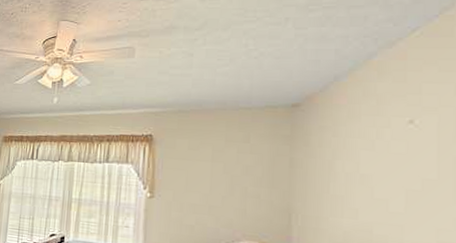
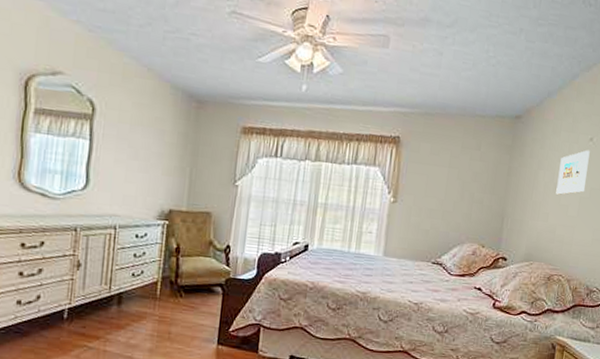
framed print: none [365,134,412,188] -> present [556,150,590,195]

